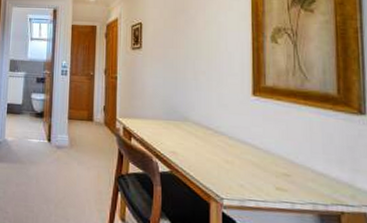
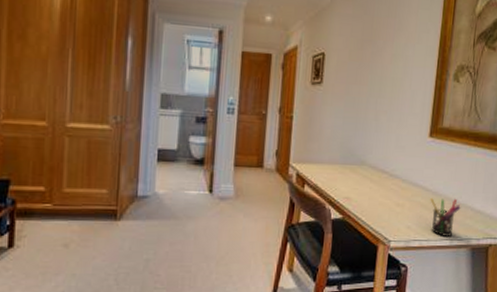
pen holder: none [262,157,299,200] -> present [430,198,461,238]

